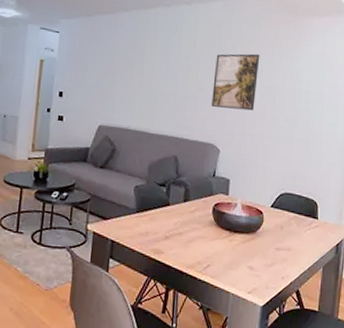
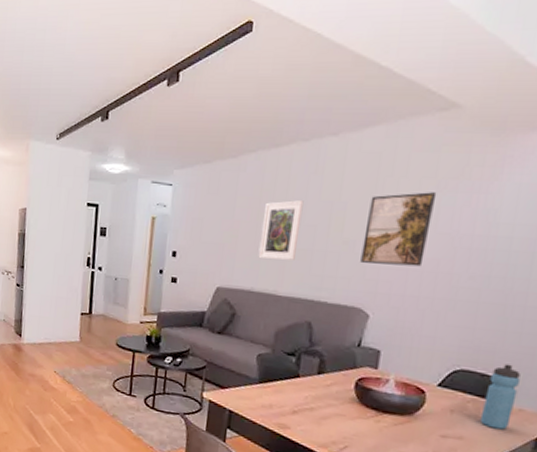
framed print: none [133,53,168,103] -> present [258,200,304,260]
water bottle: none [300,187,323,240] -> present [479,363,521,430]

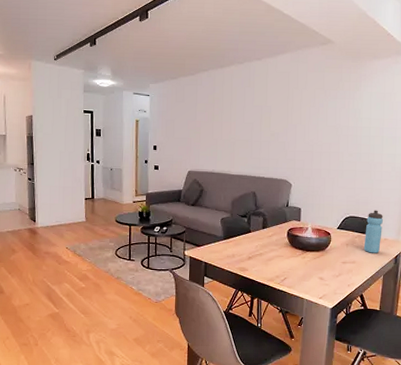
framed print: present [258,200,304,260] -> none [215,106,243,148]
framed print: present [360,192,437,267] -> none [283,99,325,149]

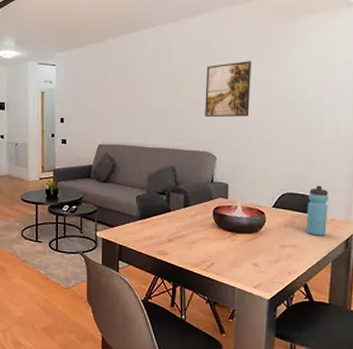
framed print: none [283,99,325,149] -> present [205,61,252,117]

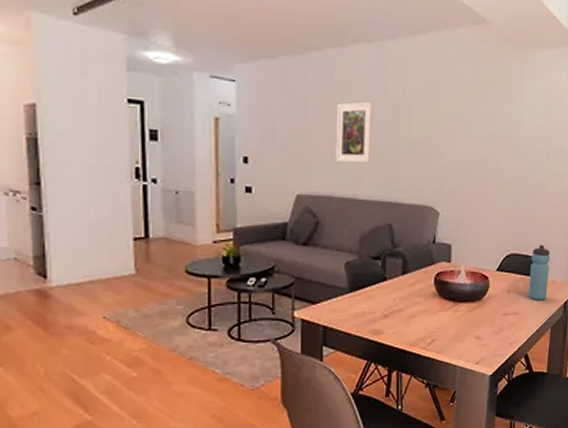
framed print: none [128,72,158,119] -> present [335,102,373,163]
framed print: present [205,61,252,117] -> none [427,97,480,165]

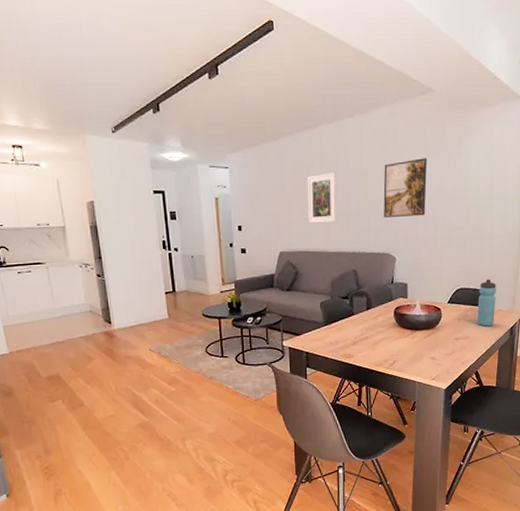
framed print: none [427,97,480,165] -> present [383,158,428,217]

